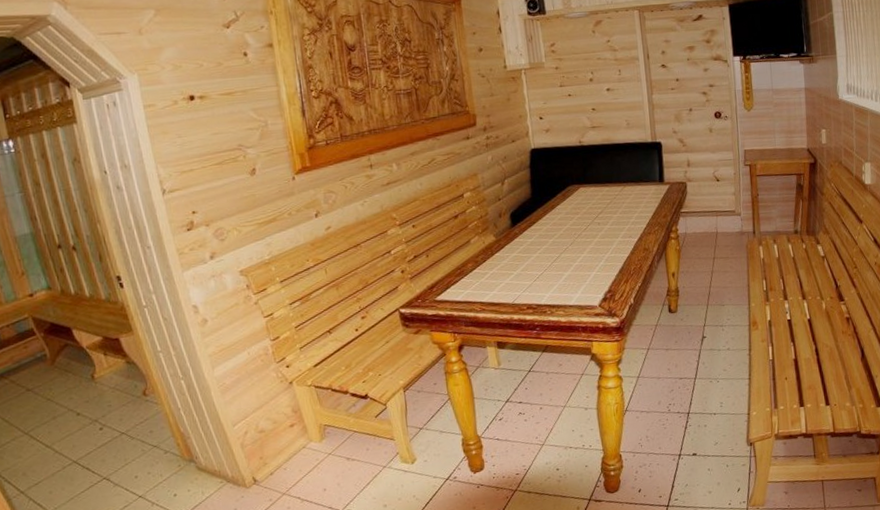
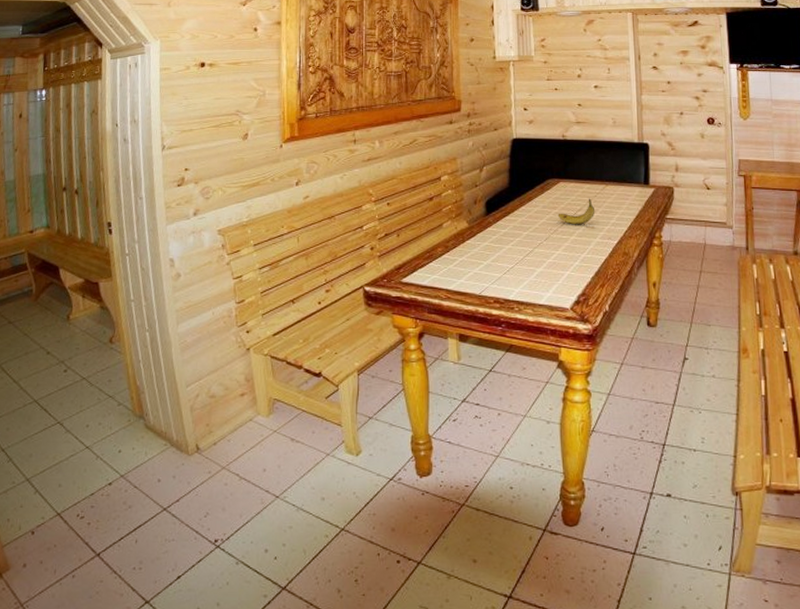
fruit: none [580,200,616,228] -> present [557,198,596,225]

